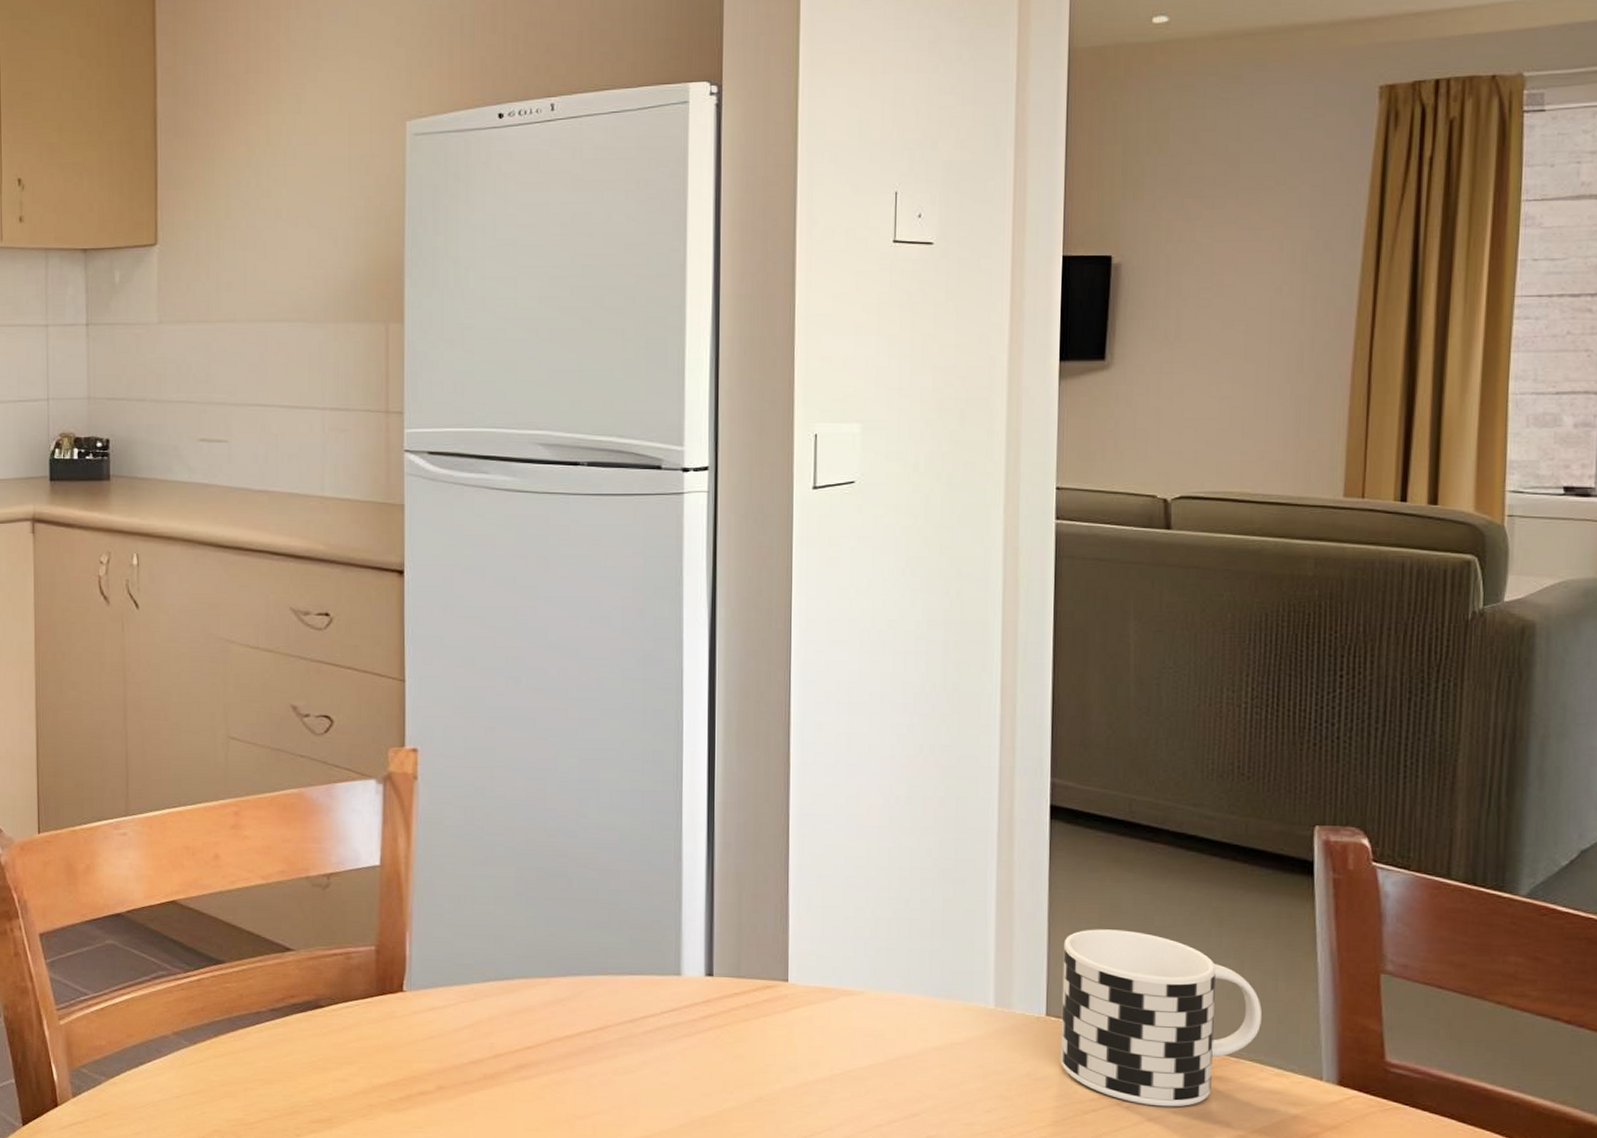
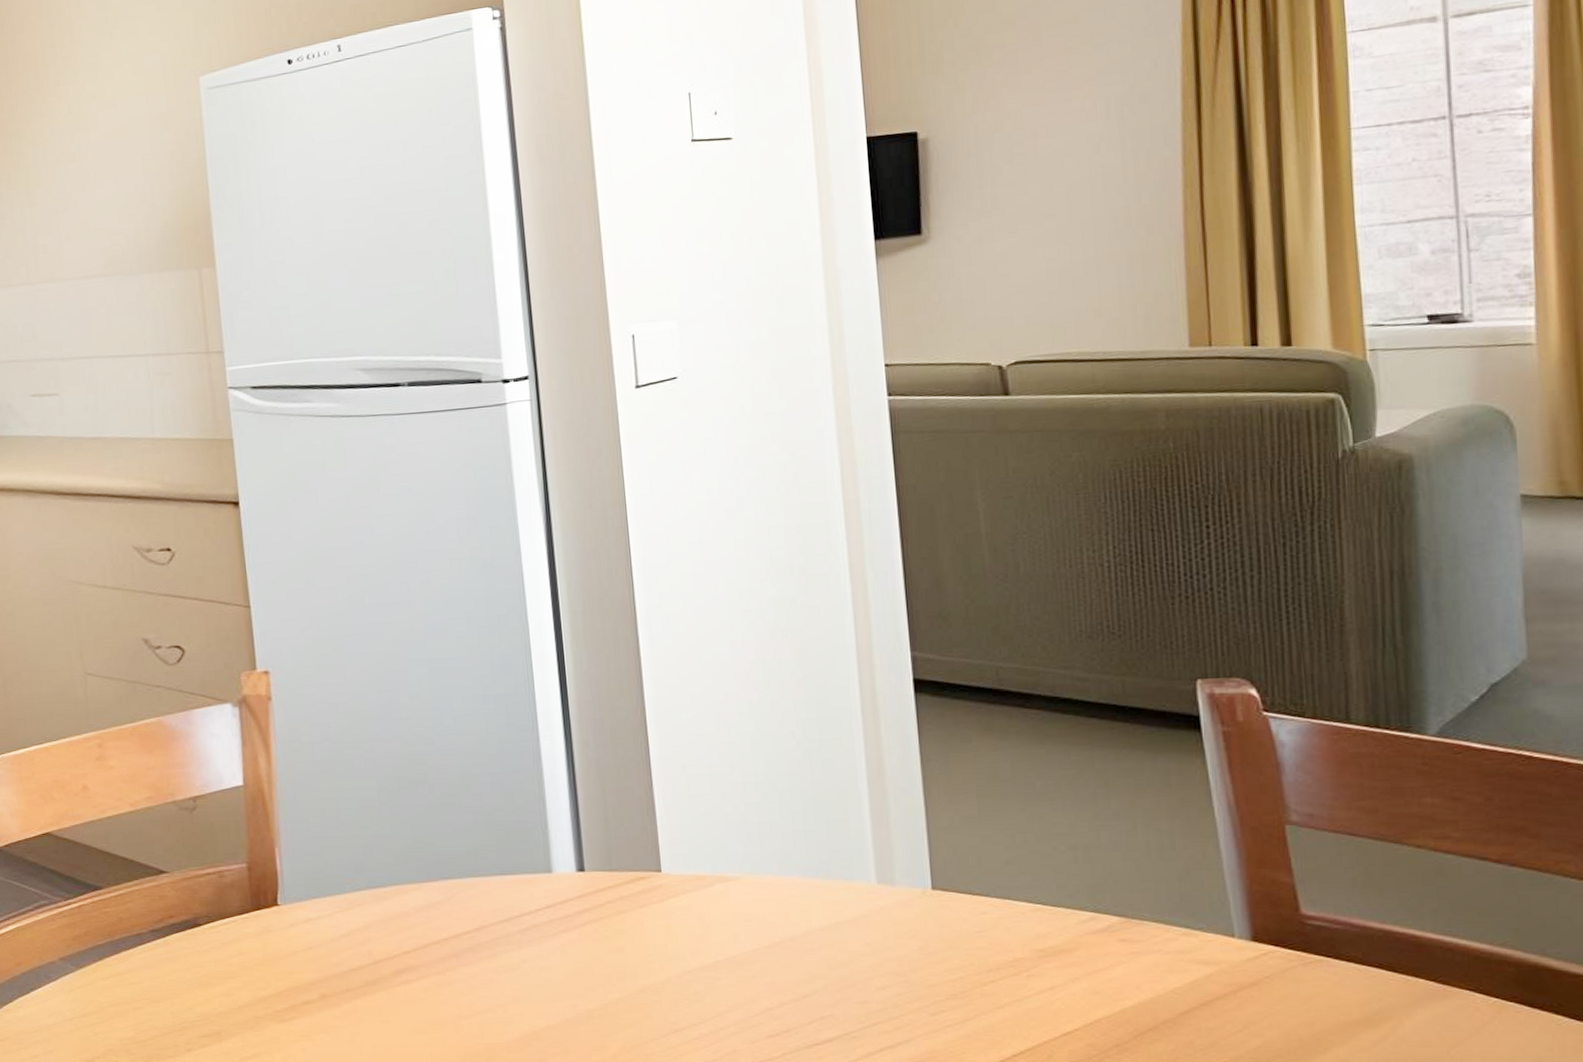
cup: present [1060,929,1262,1107] -> none [942,798,1162,974]

